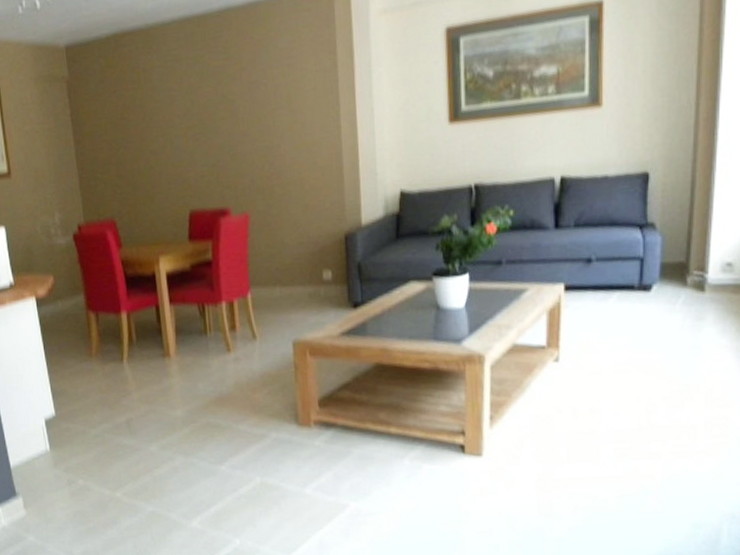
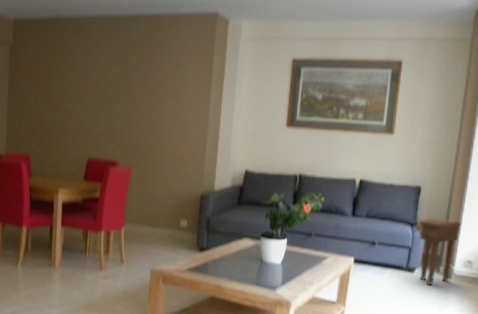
side table: none [648,210,712,304] -> present [416,218,461,285]

